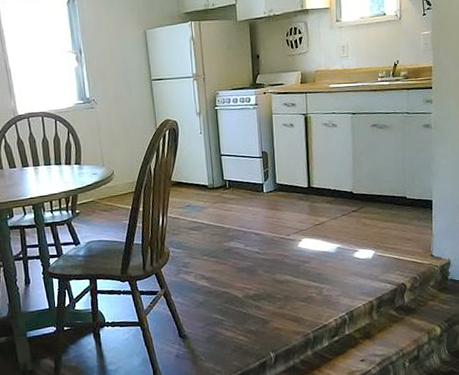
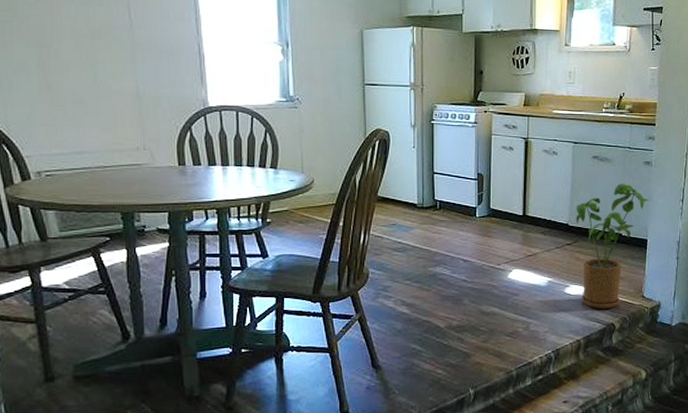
house plant: none [359,148,432,271] -> present [576,183,650,309]

